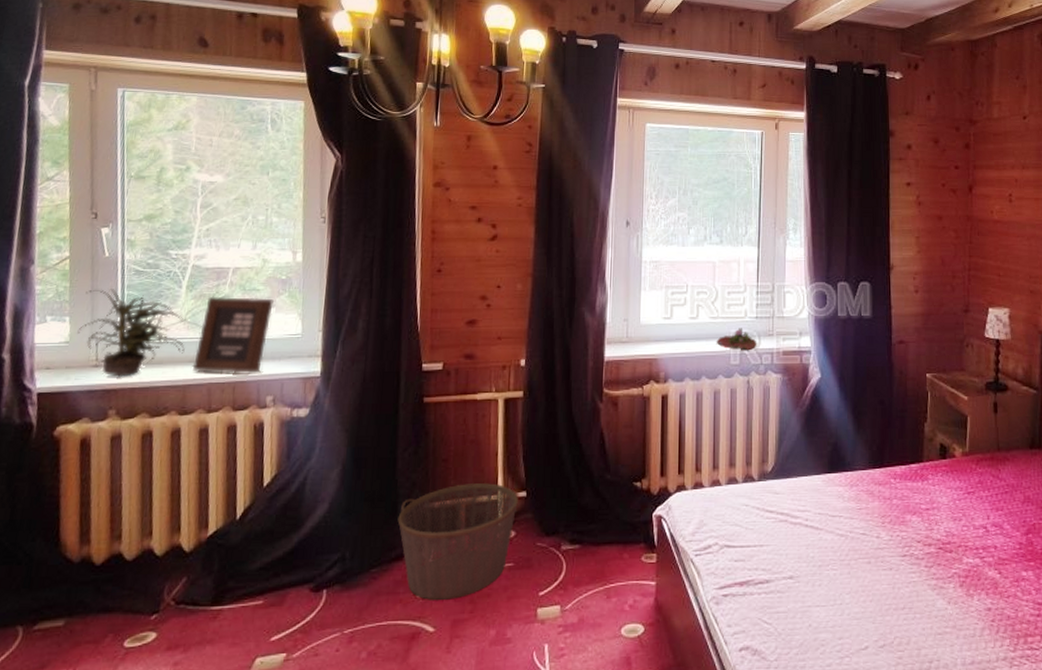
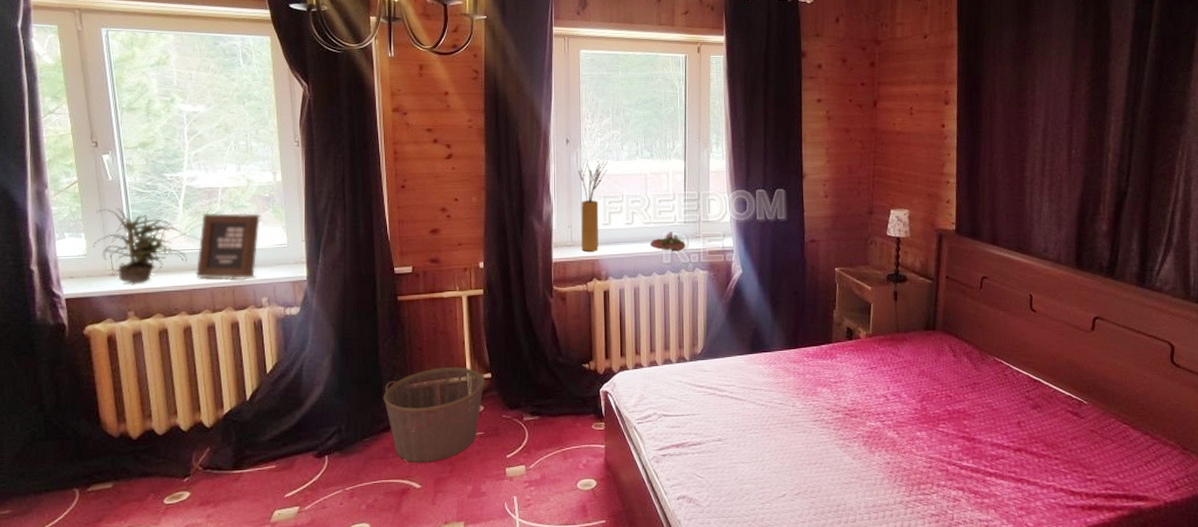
vase: none [638,245,672,349] -> present [578,160,608,252]

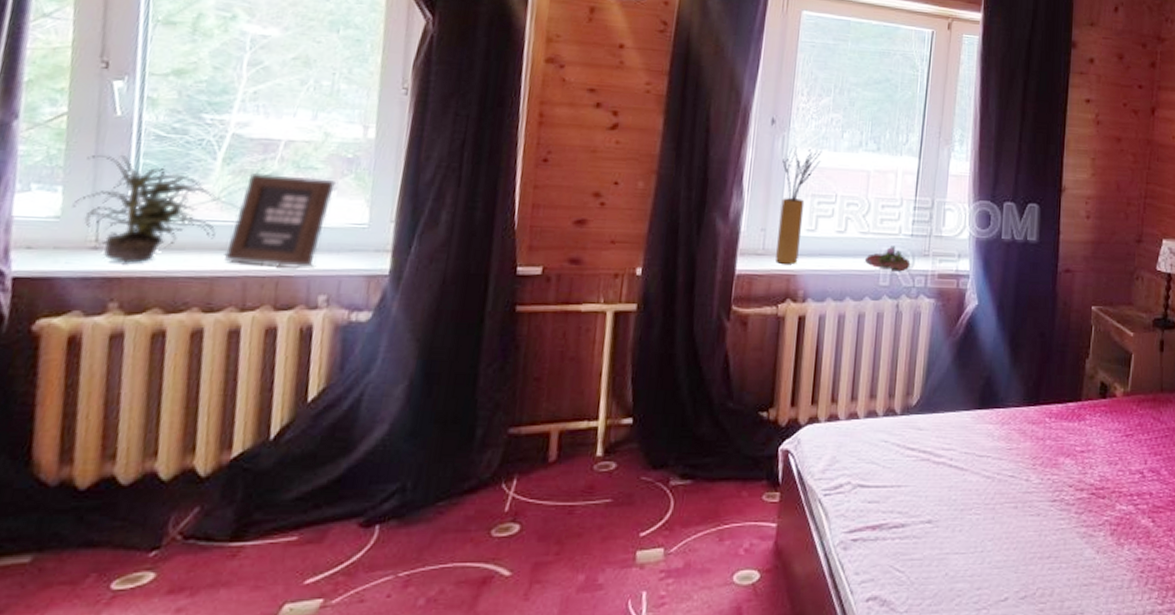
basket: present [383,367,484,464] -> none [474,407,623,541]

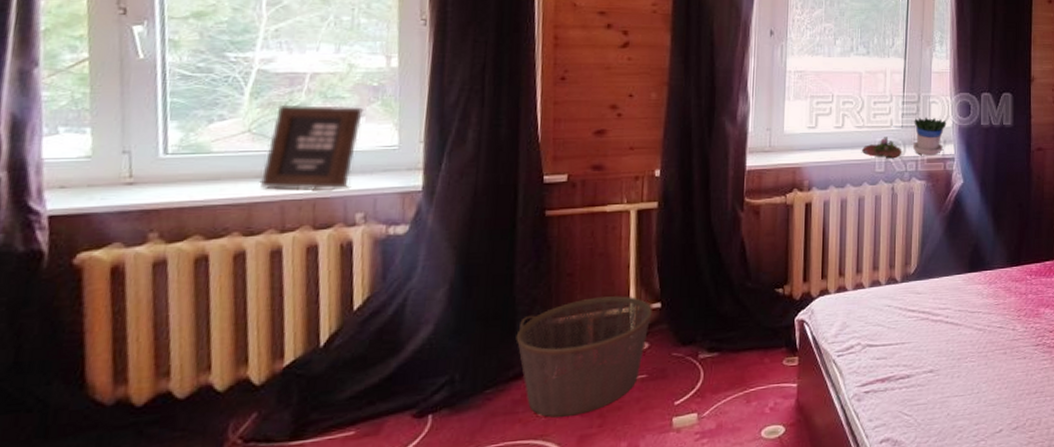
potted plant: present [72,154,219,263] -> none [102,96,250,195]
basket: none [474,407,623,541] -> present [516,296,652,418]
vase: present [776,147,822,264] -> none [782,54,818,158]
flowerpot: none [922,226,963,271] -> present [912,117,947,156]

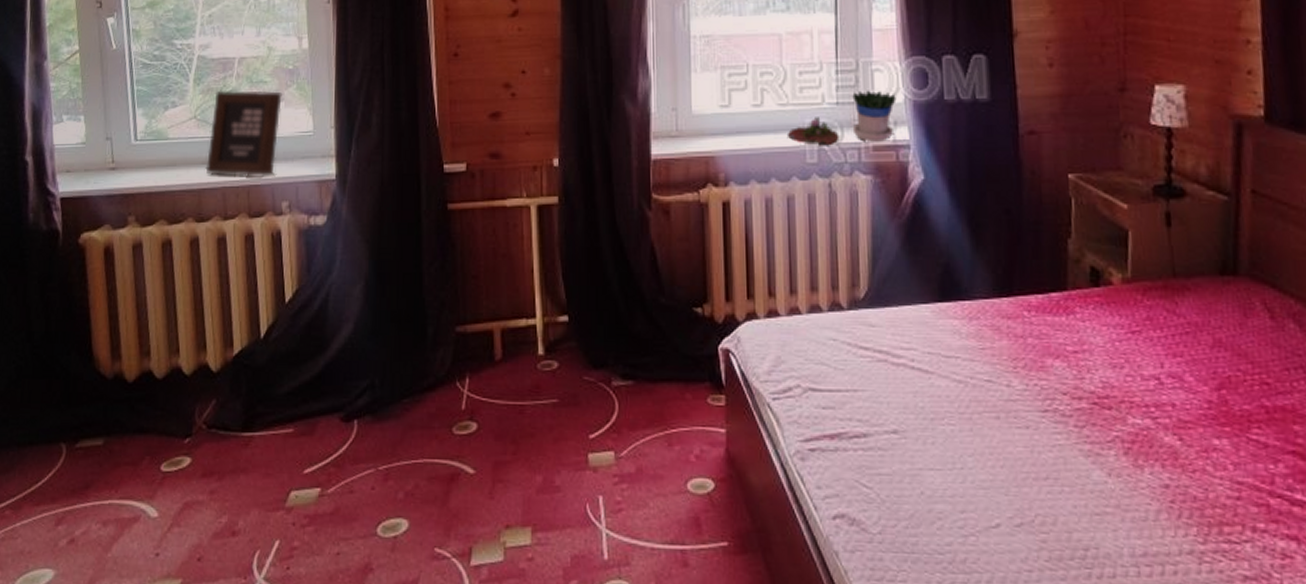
basket: present [516,296,652,418] -> none [427,305,559,439]

